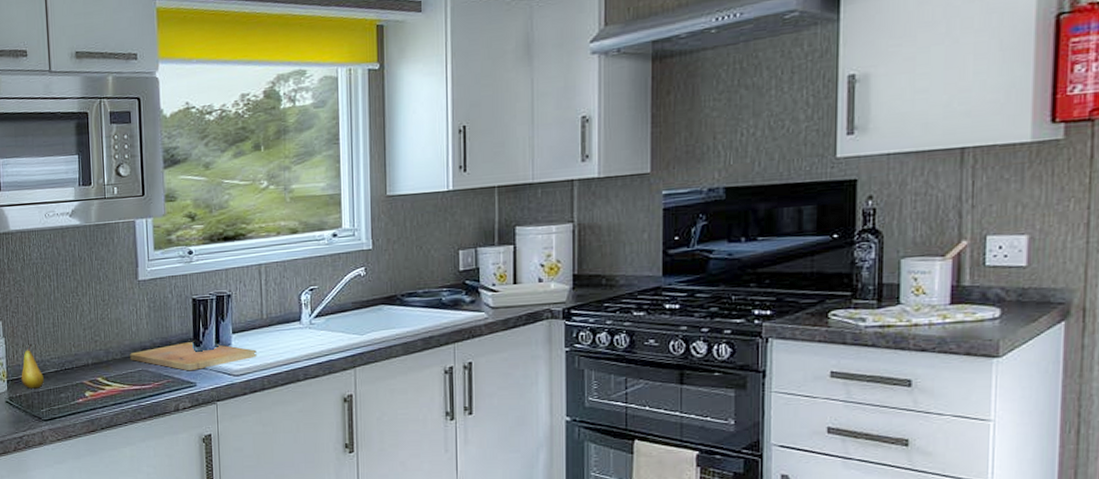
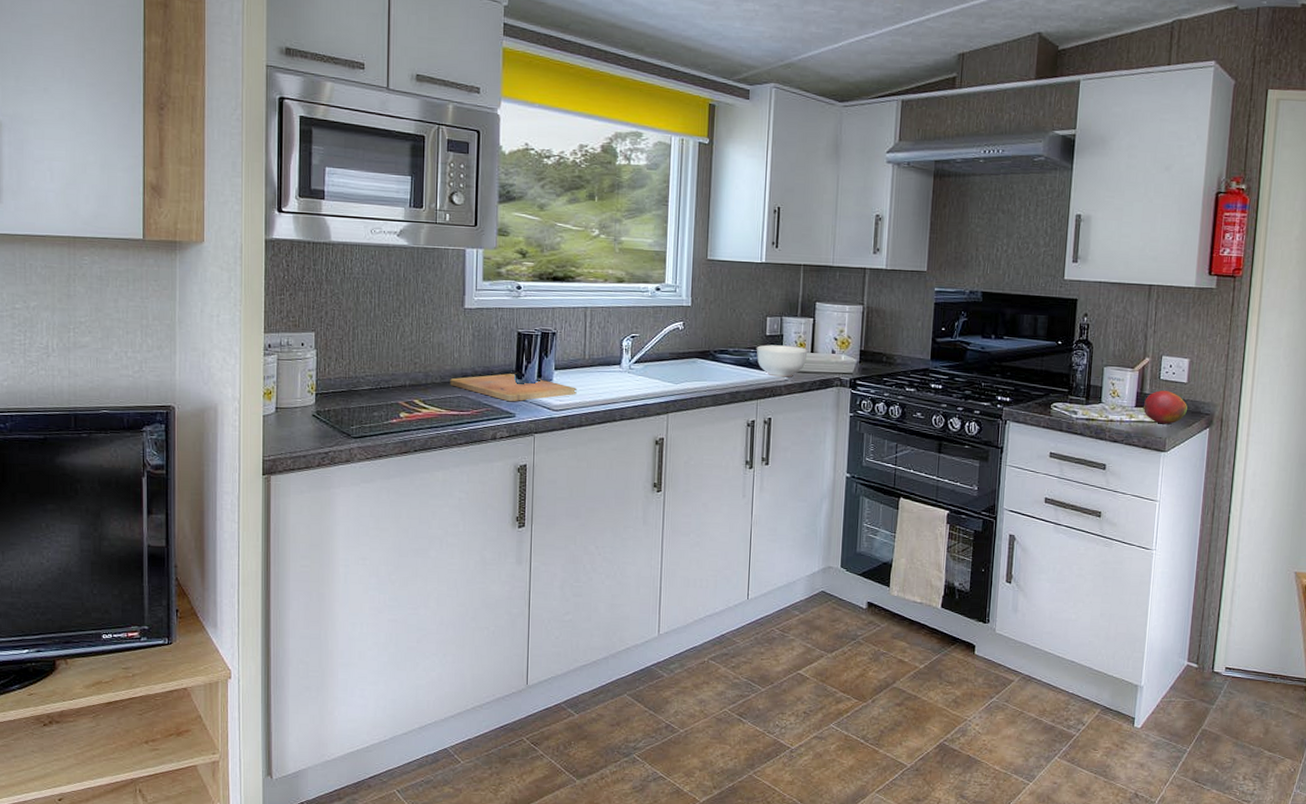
fruit: present [21,344,44,389] -> none [331,358,356,404]
bowl: none [449,278,510,316] -> present [756,344,808,377]
fruit: none [961,279,1029,323] -> present [1143,390,1187,425]

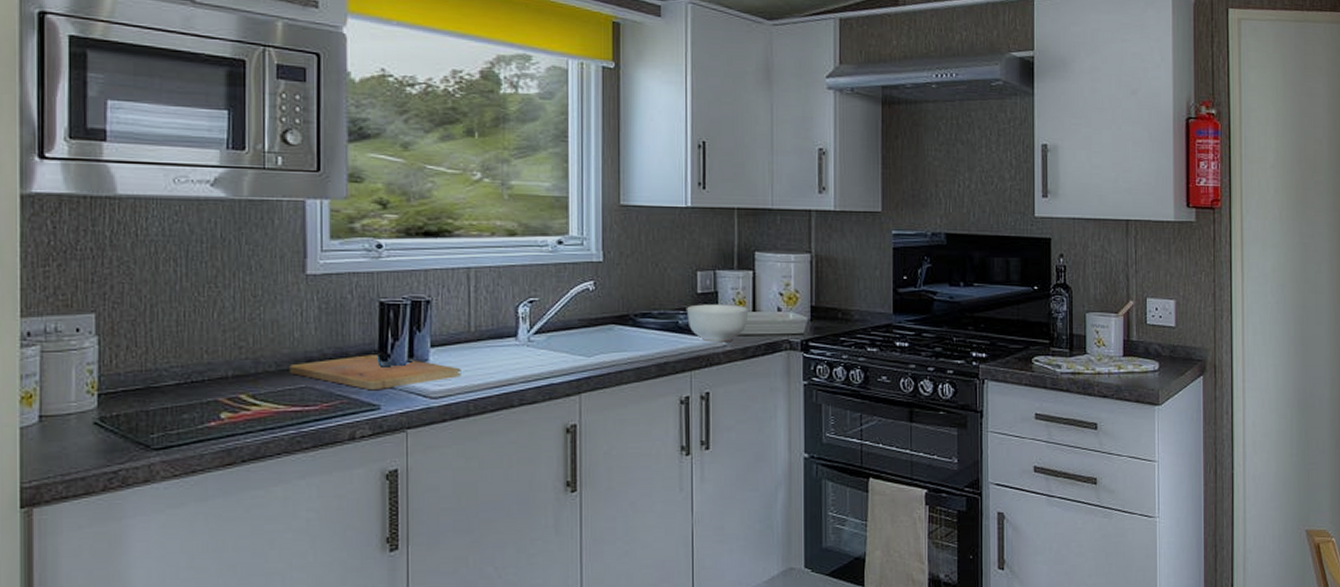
fruit: present [1143,390,1187,425] -> none [1131,337,1178,374]

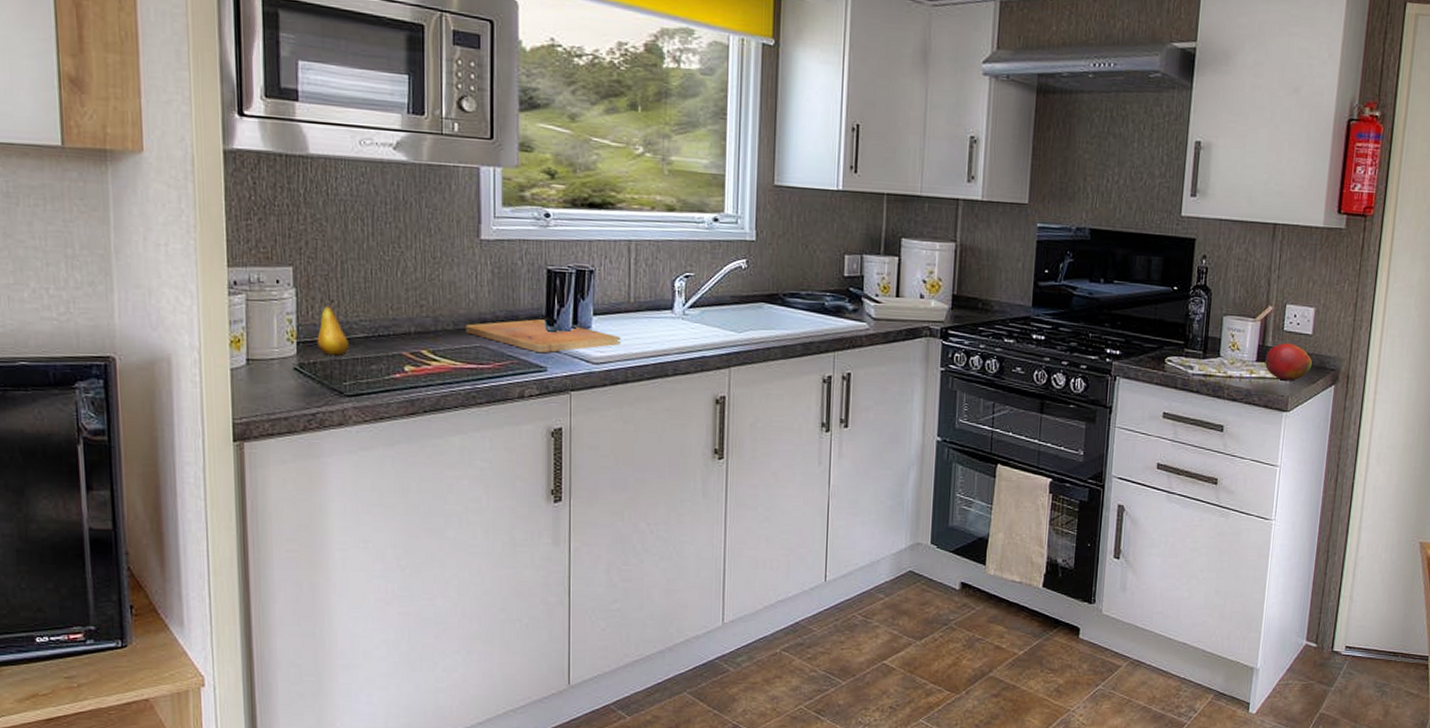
fruit: none [121,346,157,406] -> present [317,299,349,356]
bowl: present [686,304,749,342] -> none [832,287,893,326]
fruit: none [1131,337,1178,374] -> present [1264,343,1312,381]

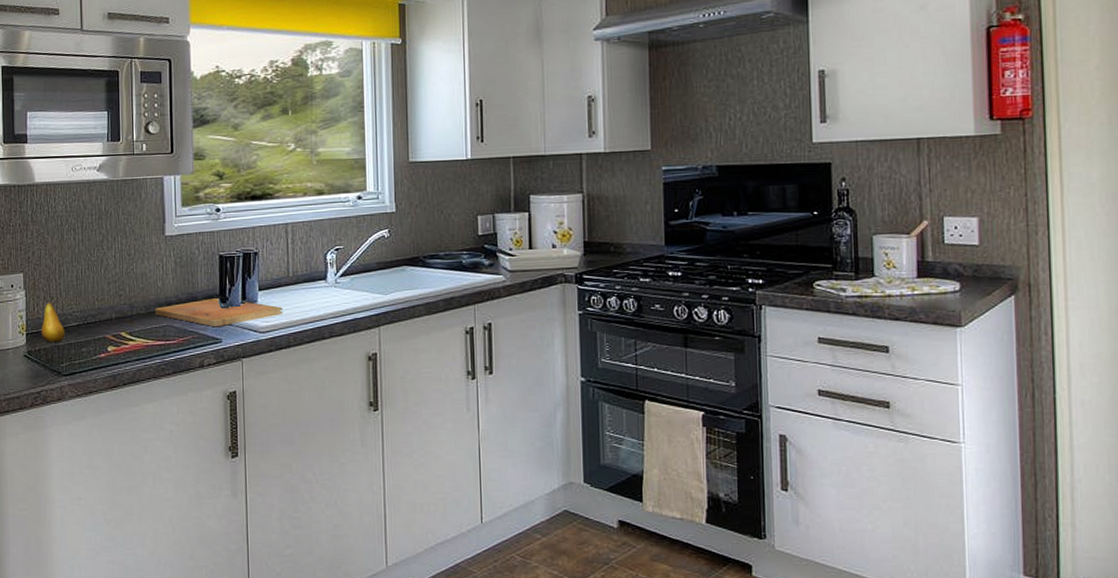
fruit: present [1264,343,1312,381] -> none [927,256,983,295]

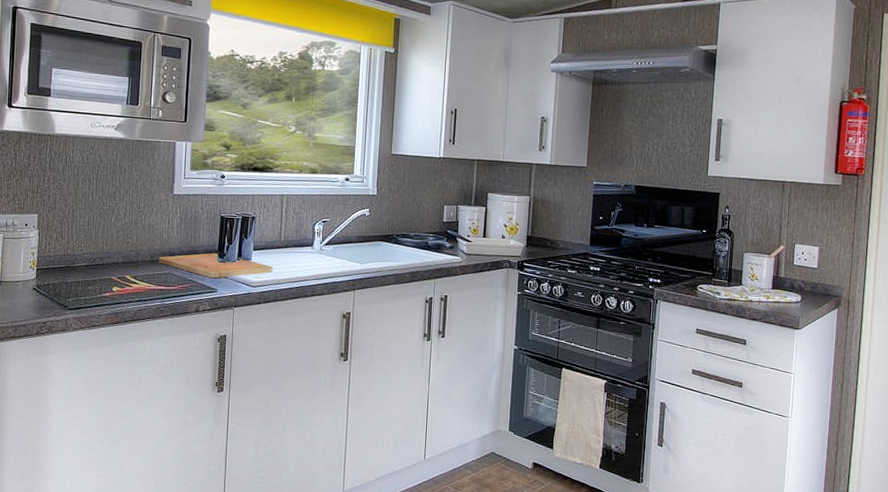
fruit: present [41,296,65,342] -> none [51,238,74,279]

